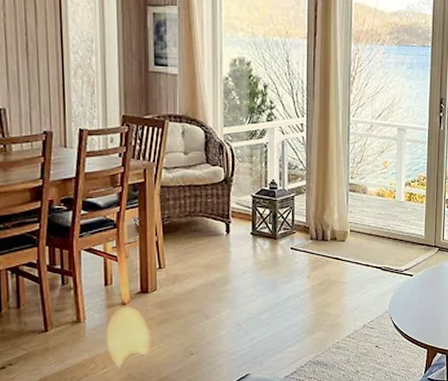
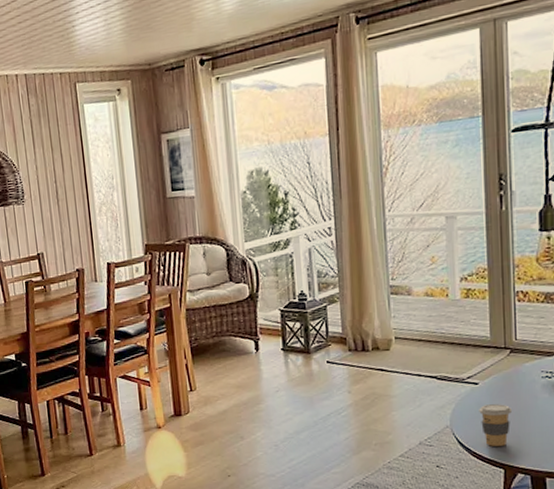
coffee cup: none [412,294,437,330] -> present [479,404,513,446]

